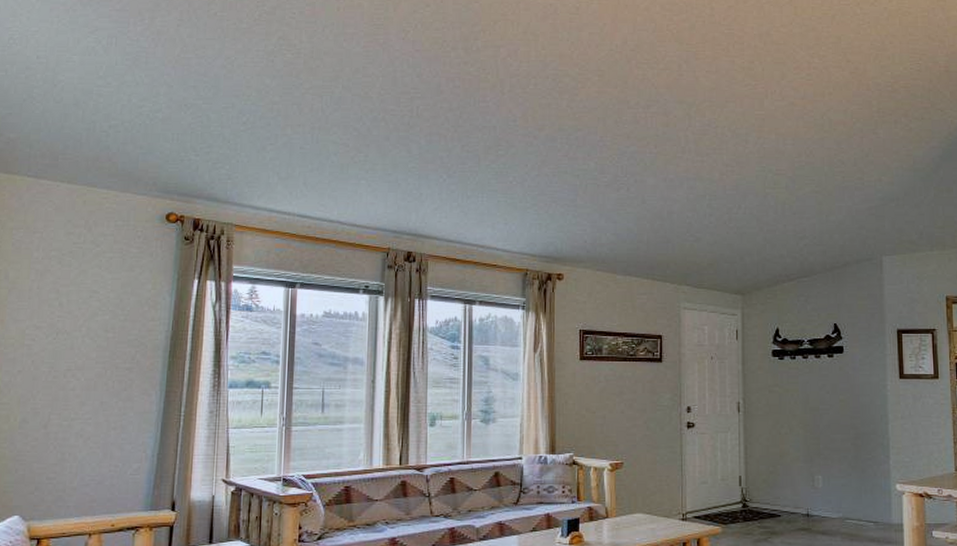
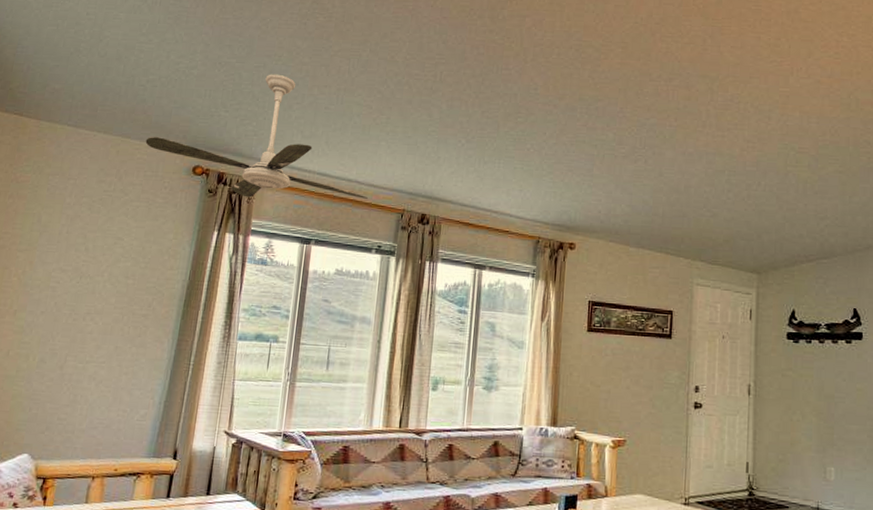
ceiling fan: none [113,114,352,243] -> present [145,74,369,199]

